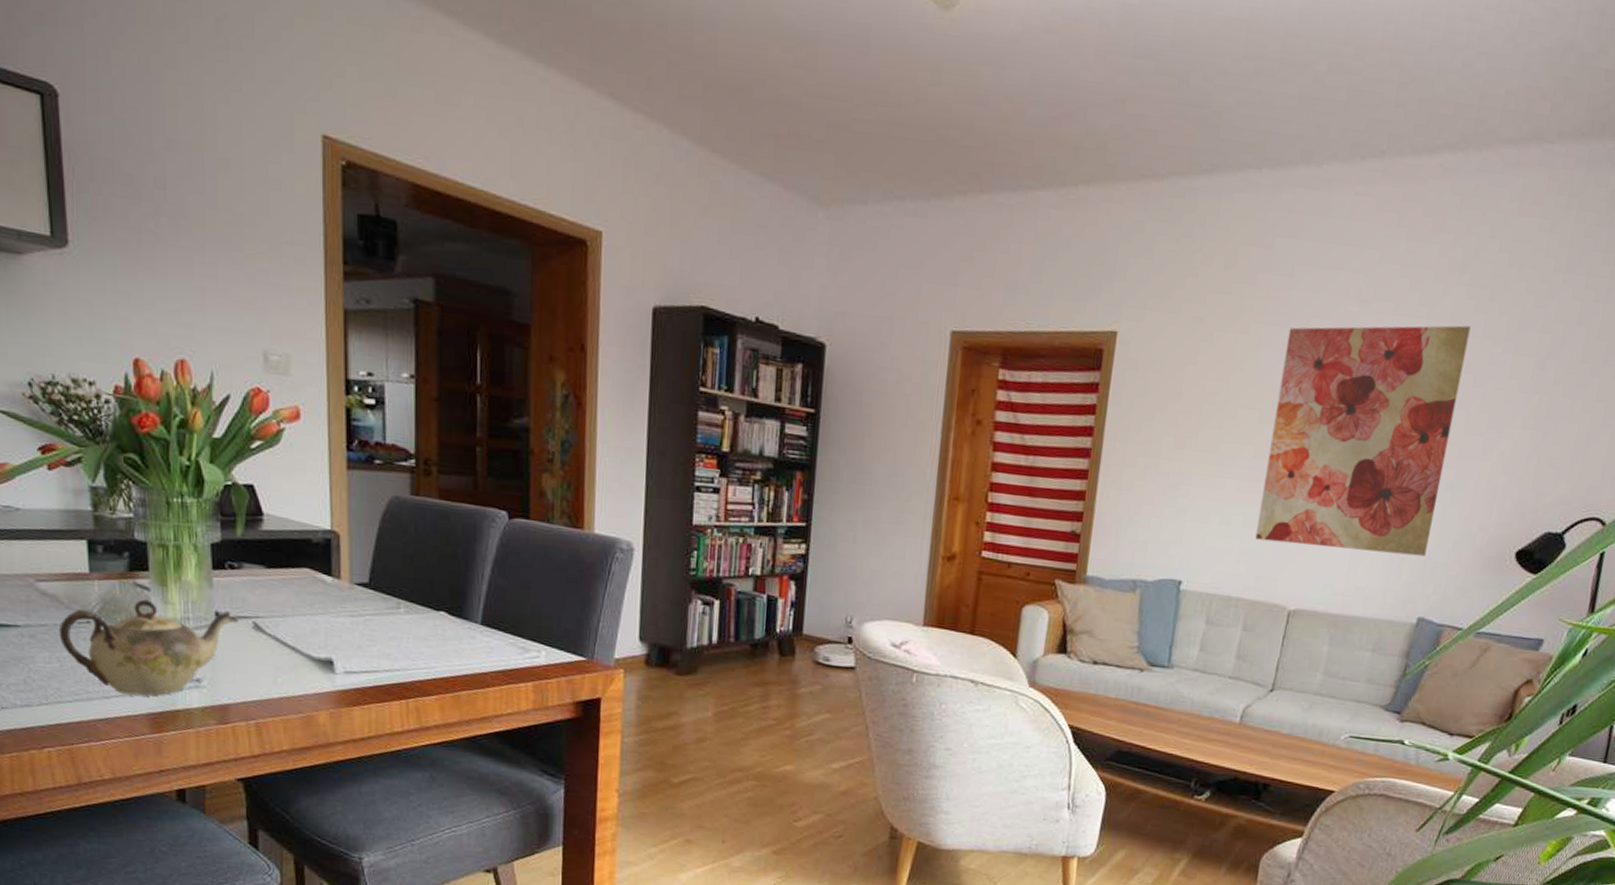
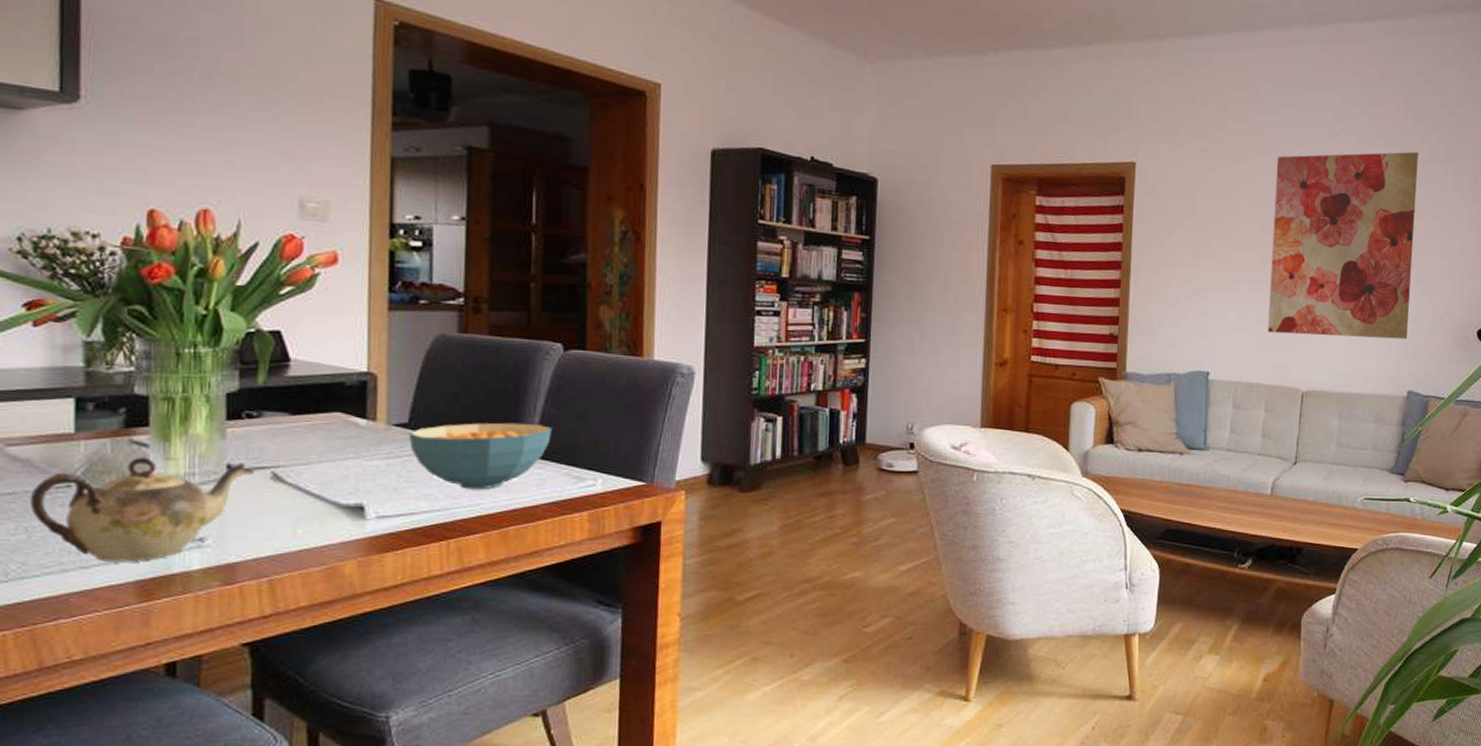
cereal bowl: none [369,587,498,653] -> present [408,422,552,490]

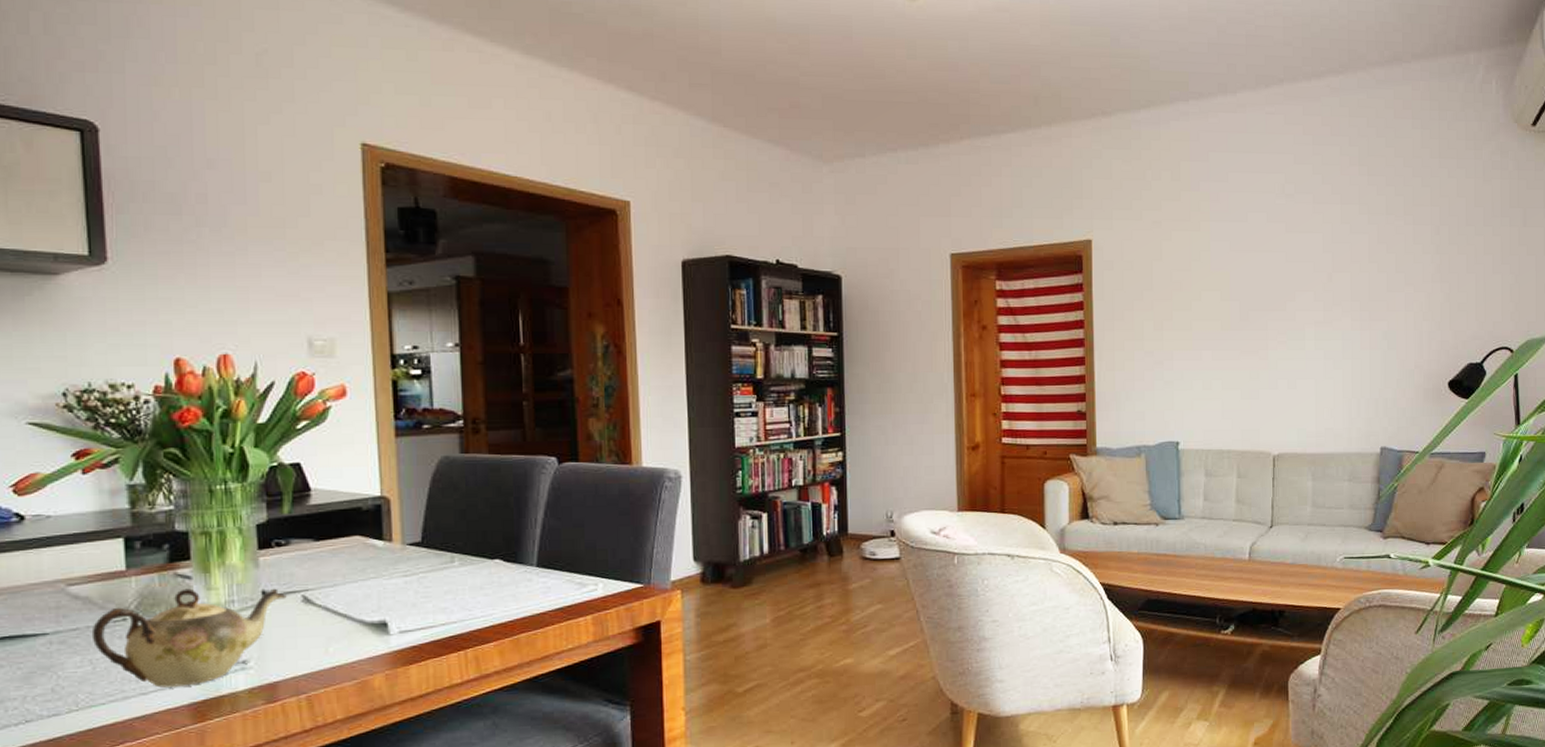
cereal bowl: present [408,422,552,490] -> none [422,535,553,601]
wall art: present [1268,151,1418,340] -> none [1232,206,1377,399]

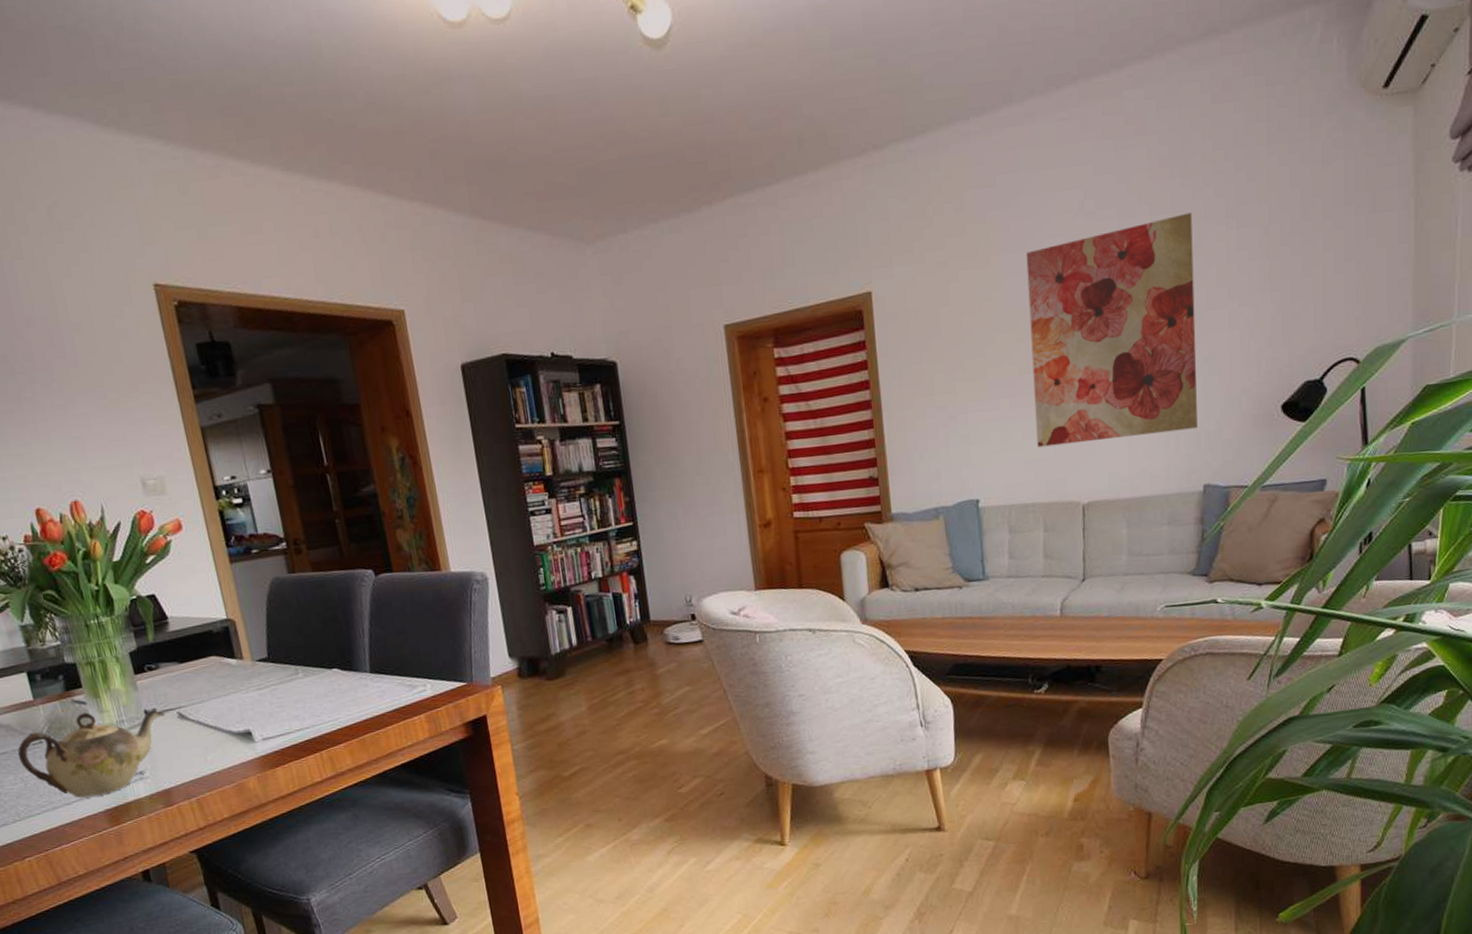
wall art: none [1232,206,1377,399] -> present [1026,213,1198,448]

